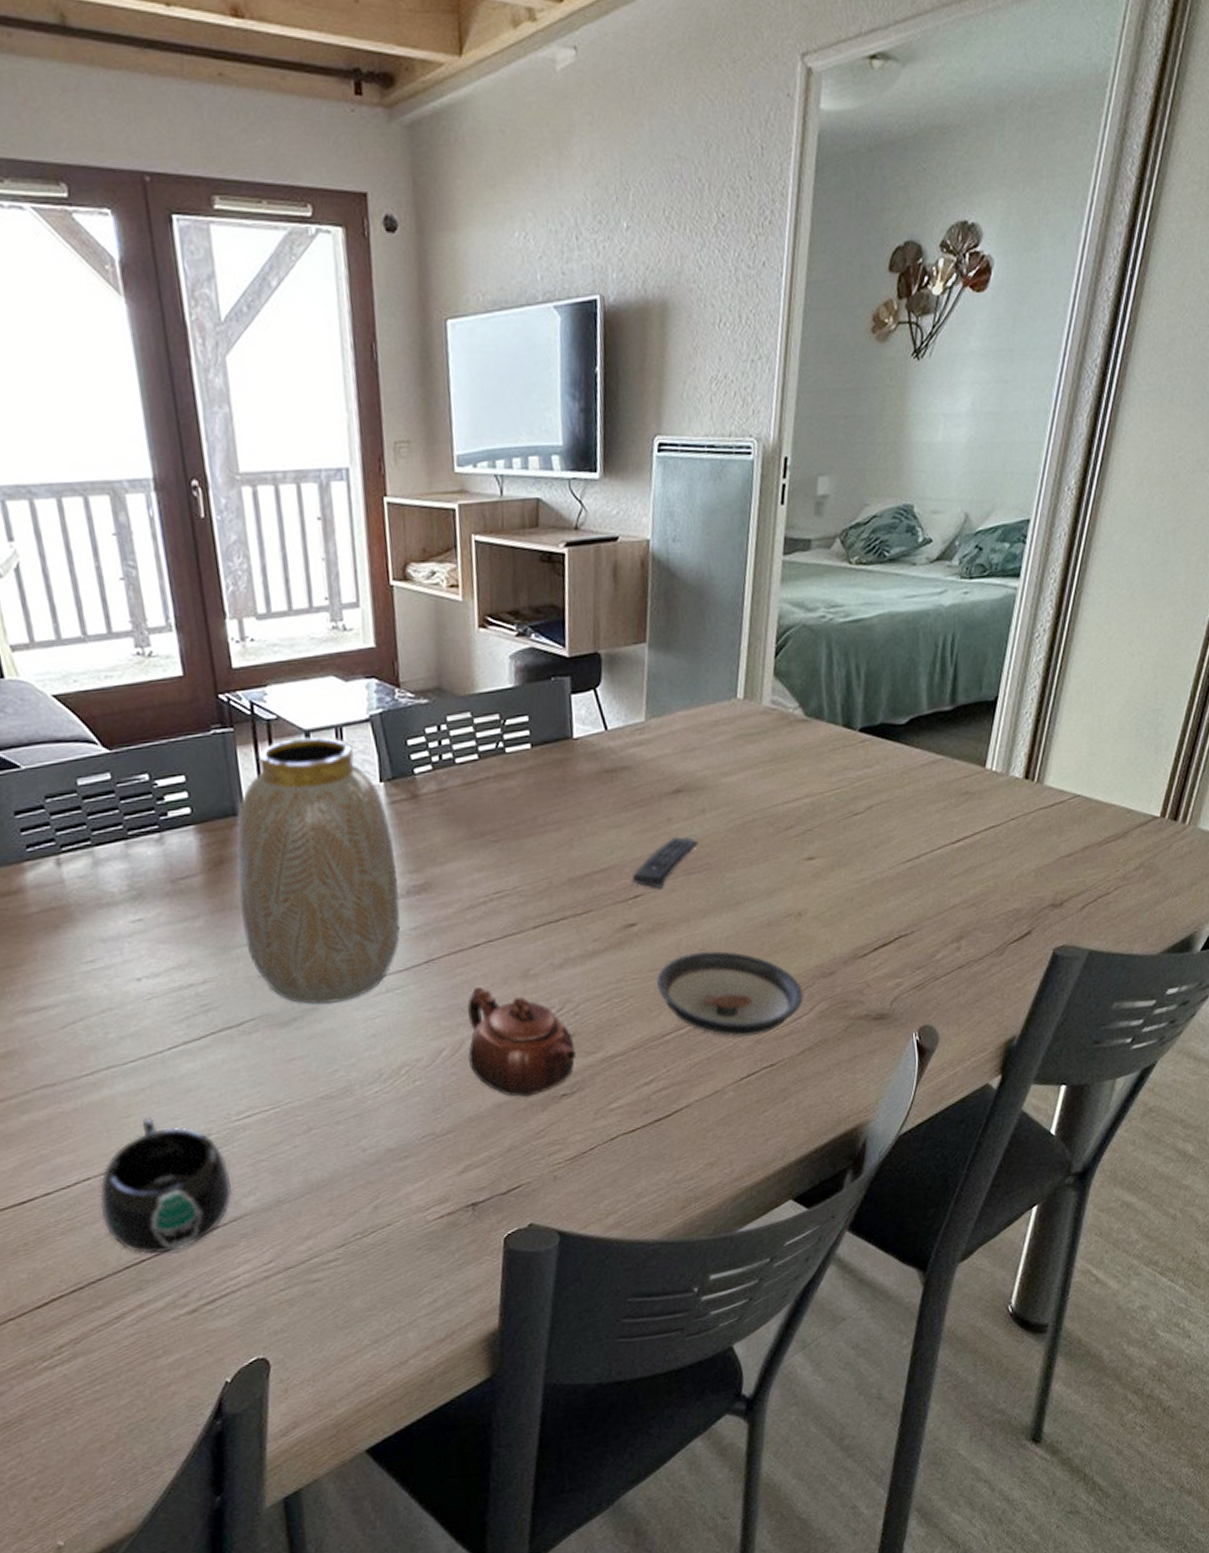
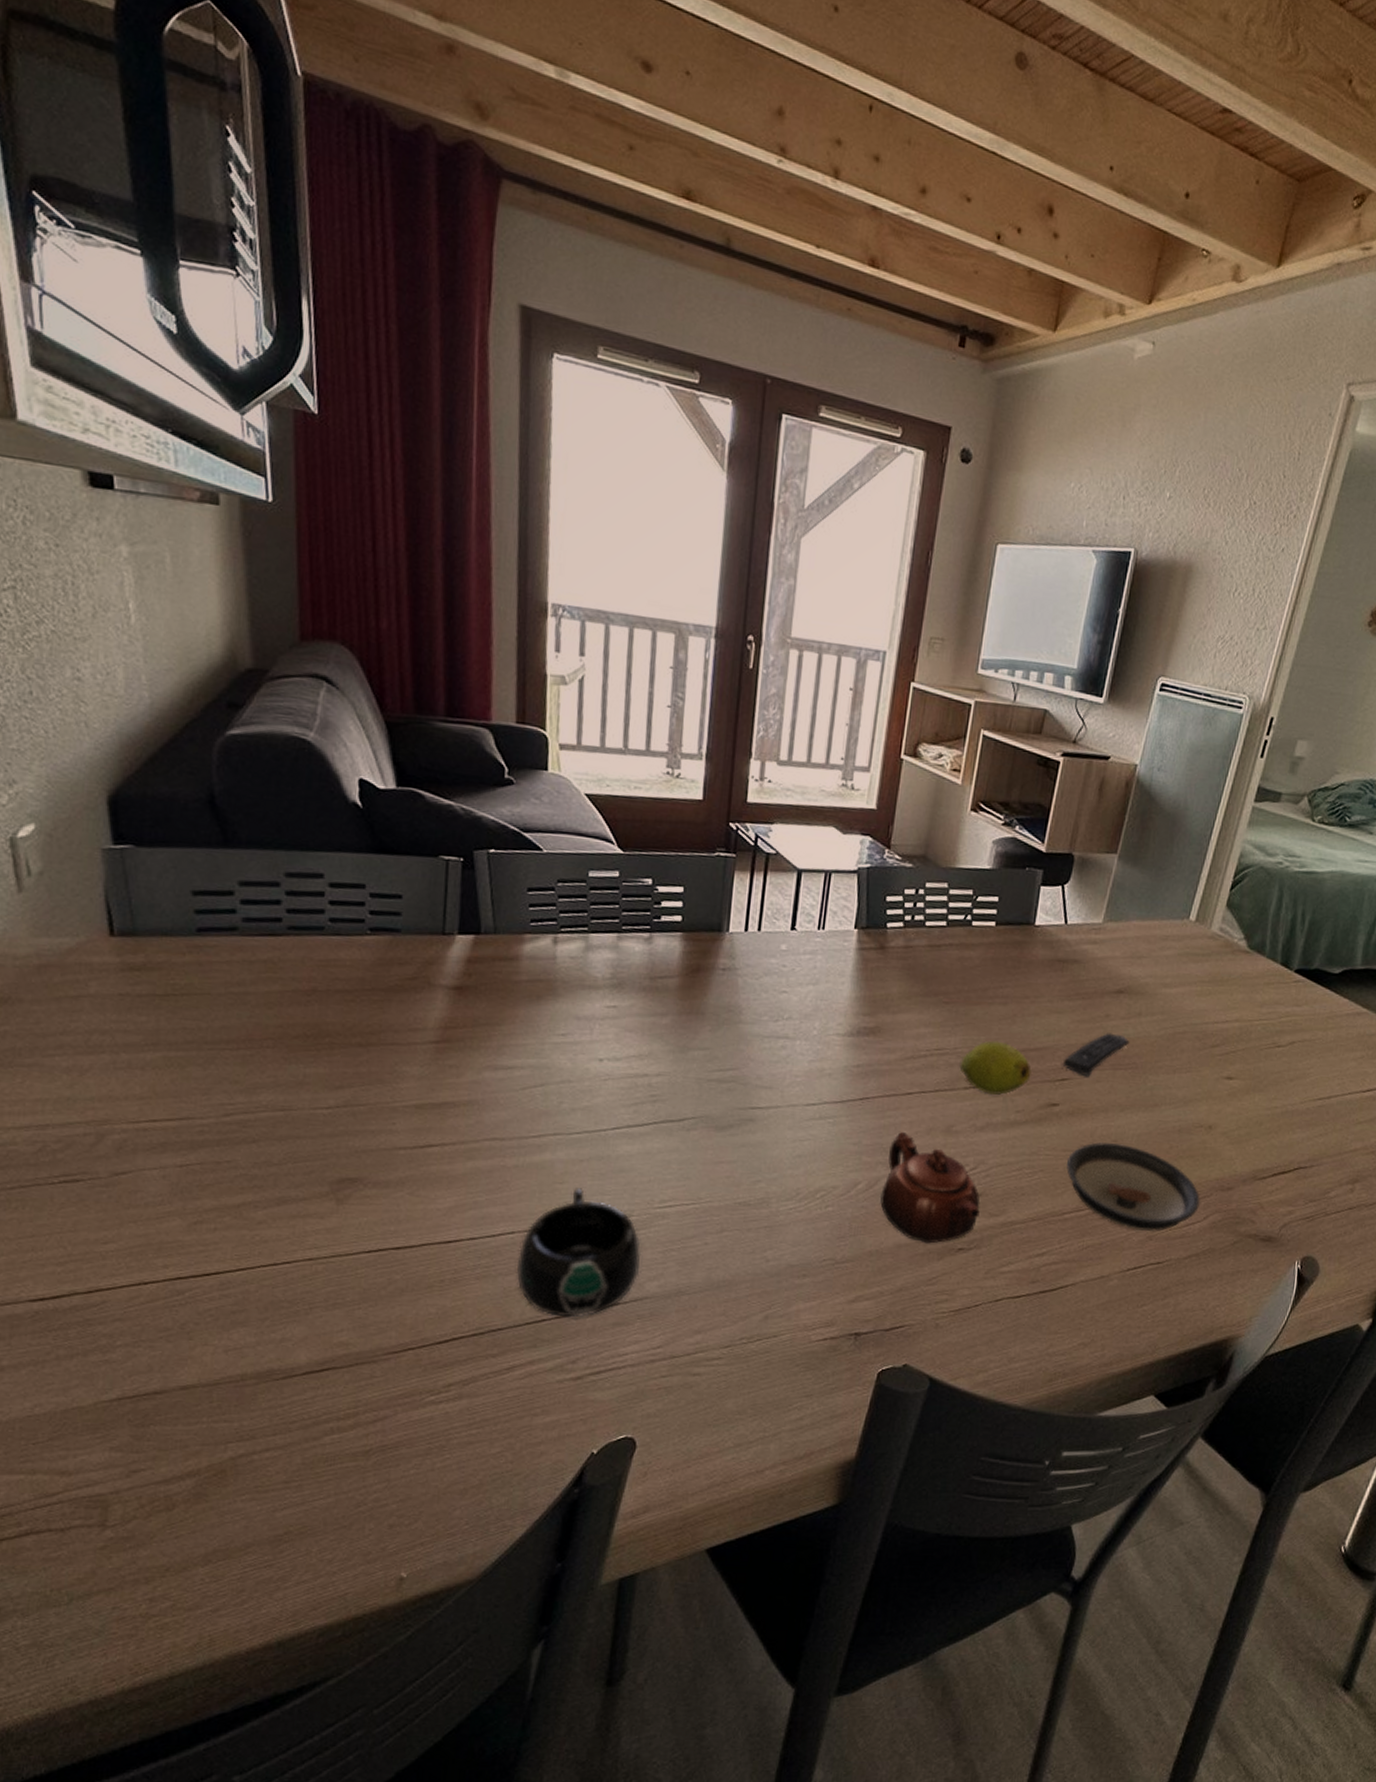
vase: present [236,736,401,1004] -> none [703,874,855,1119]
fruit: none [524,870,601,929] -> present [960,1040,1031,1095]

